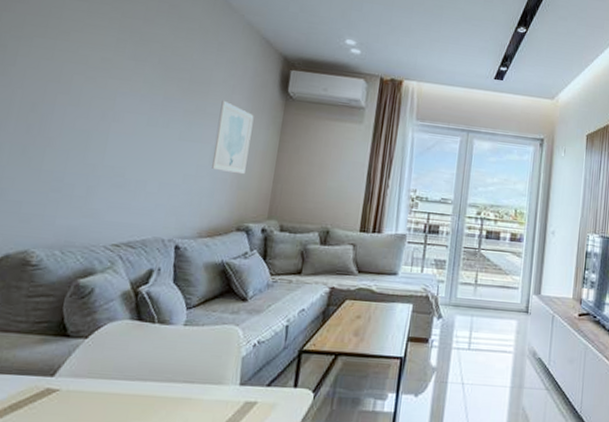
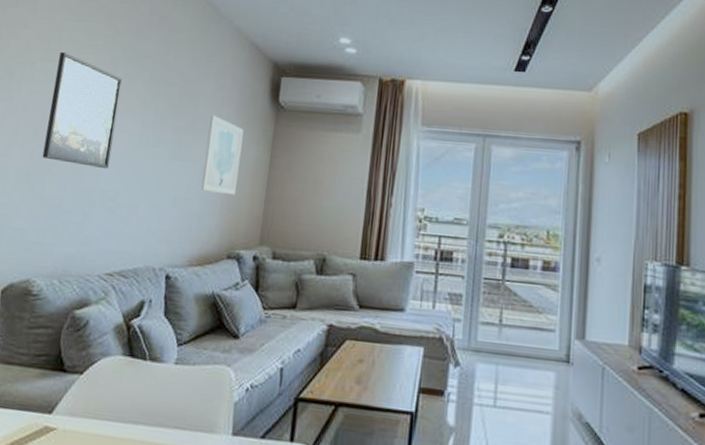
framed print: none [40,29,130,147] -> present [42,51,122,170]

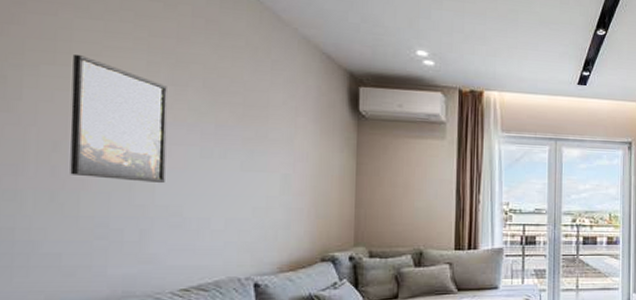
wall art: present [202,114,244,196] -> none [283,124,324,203]

